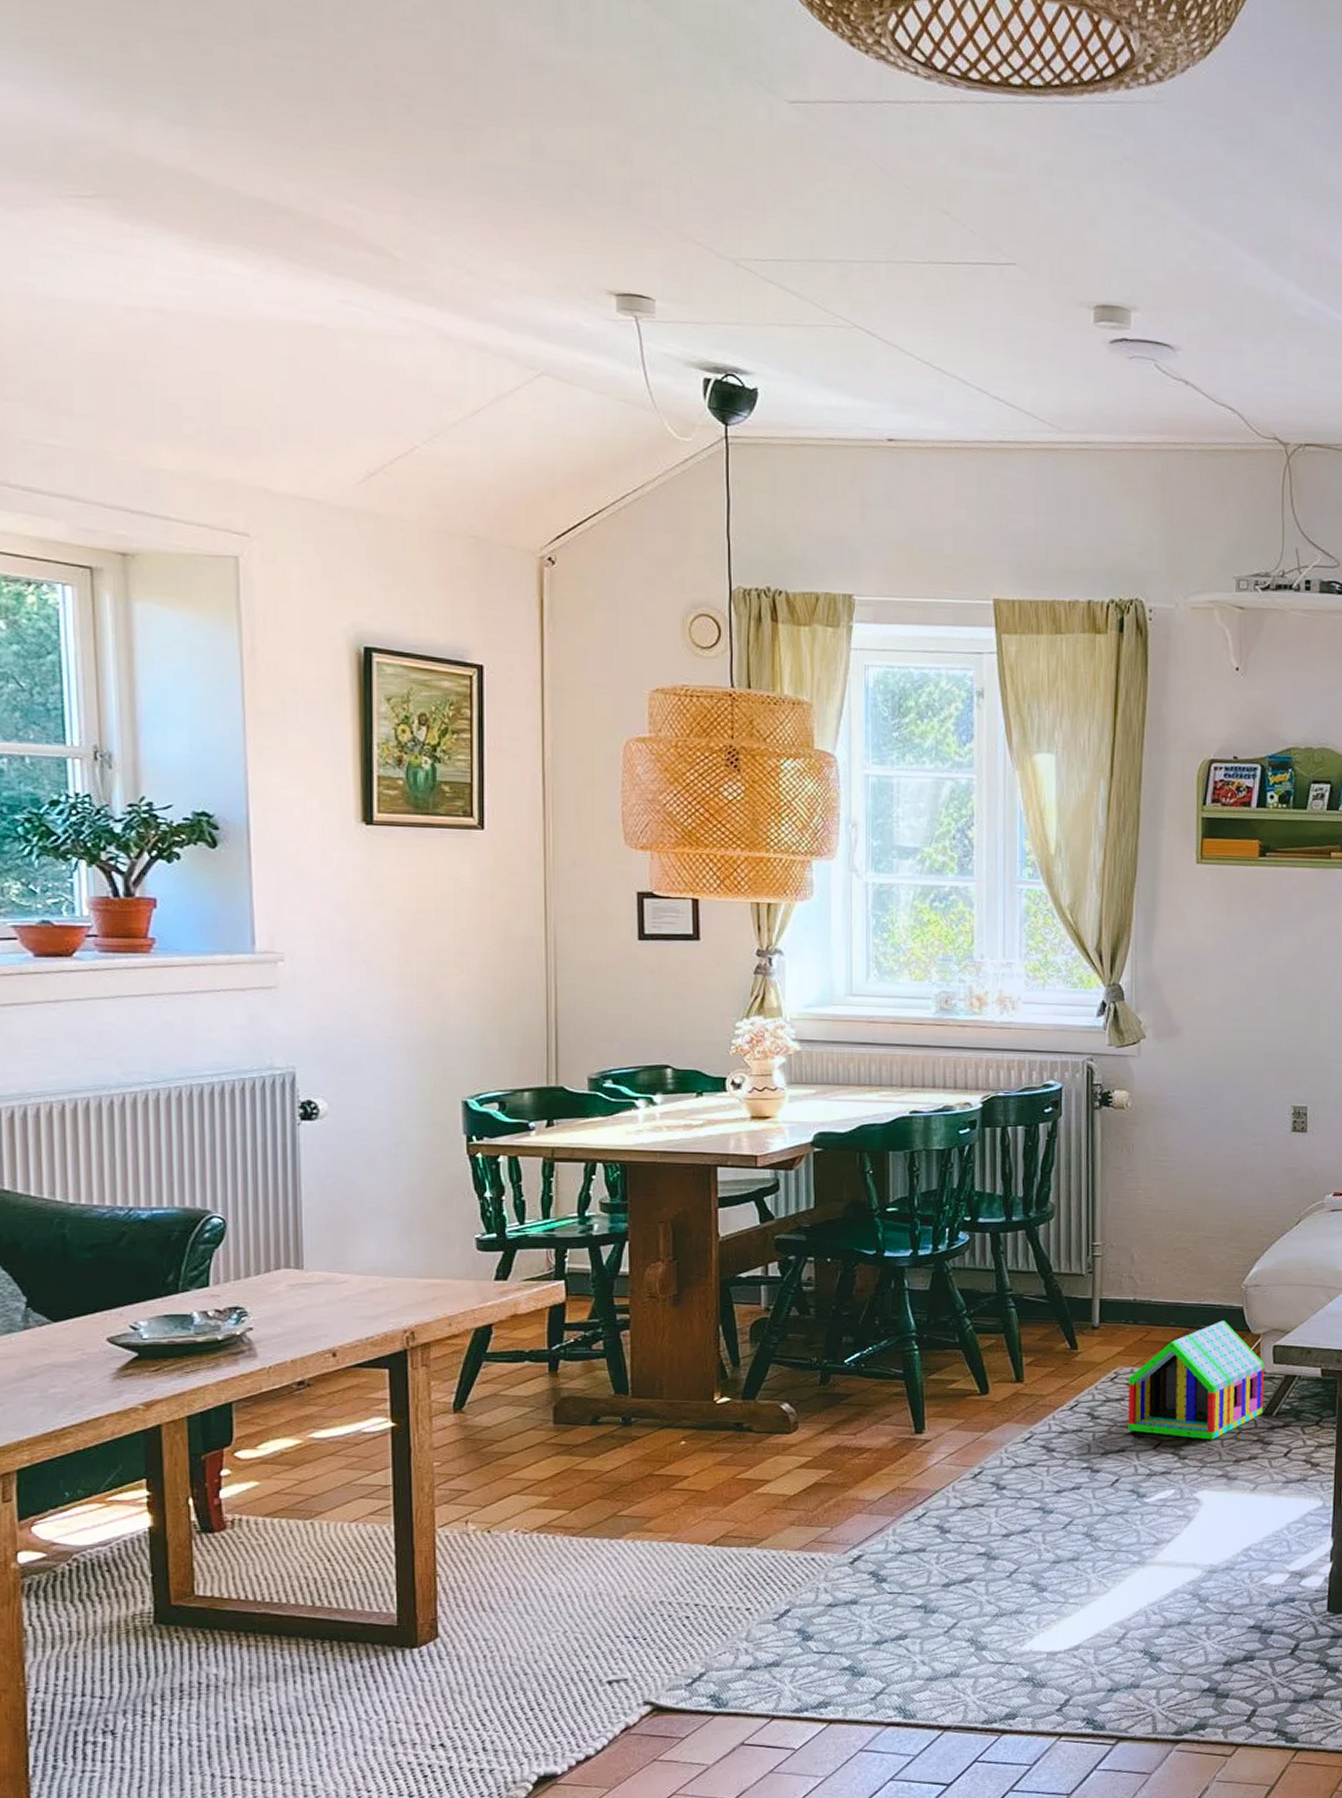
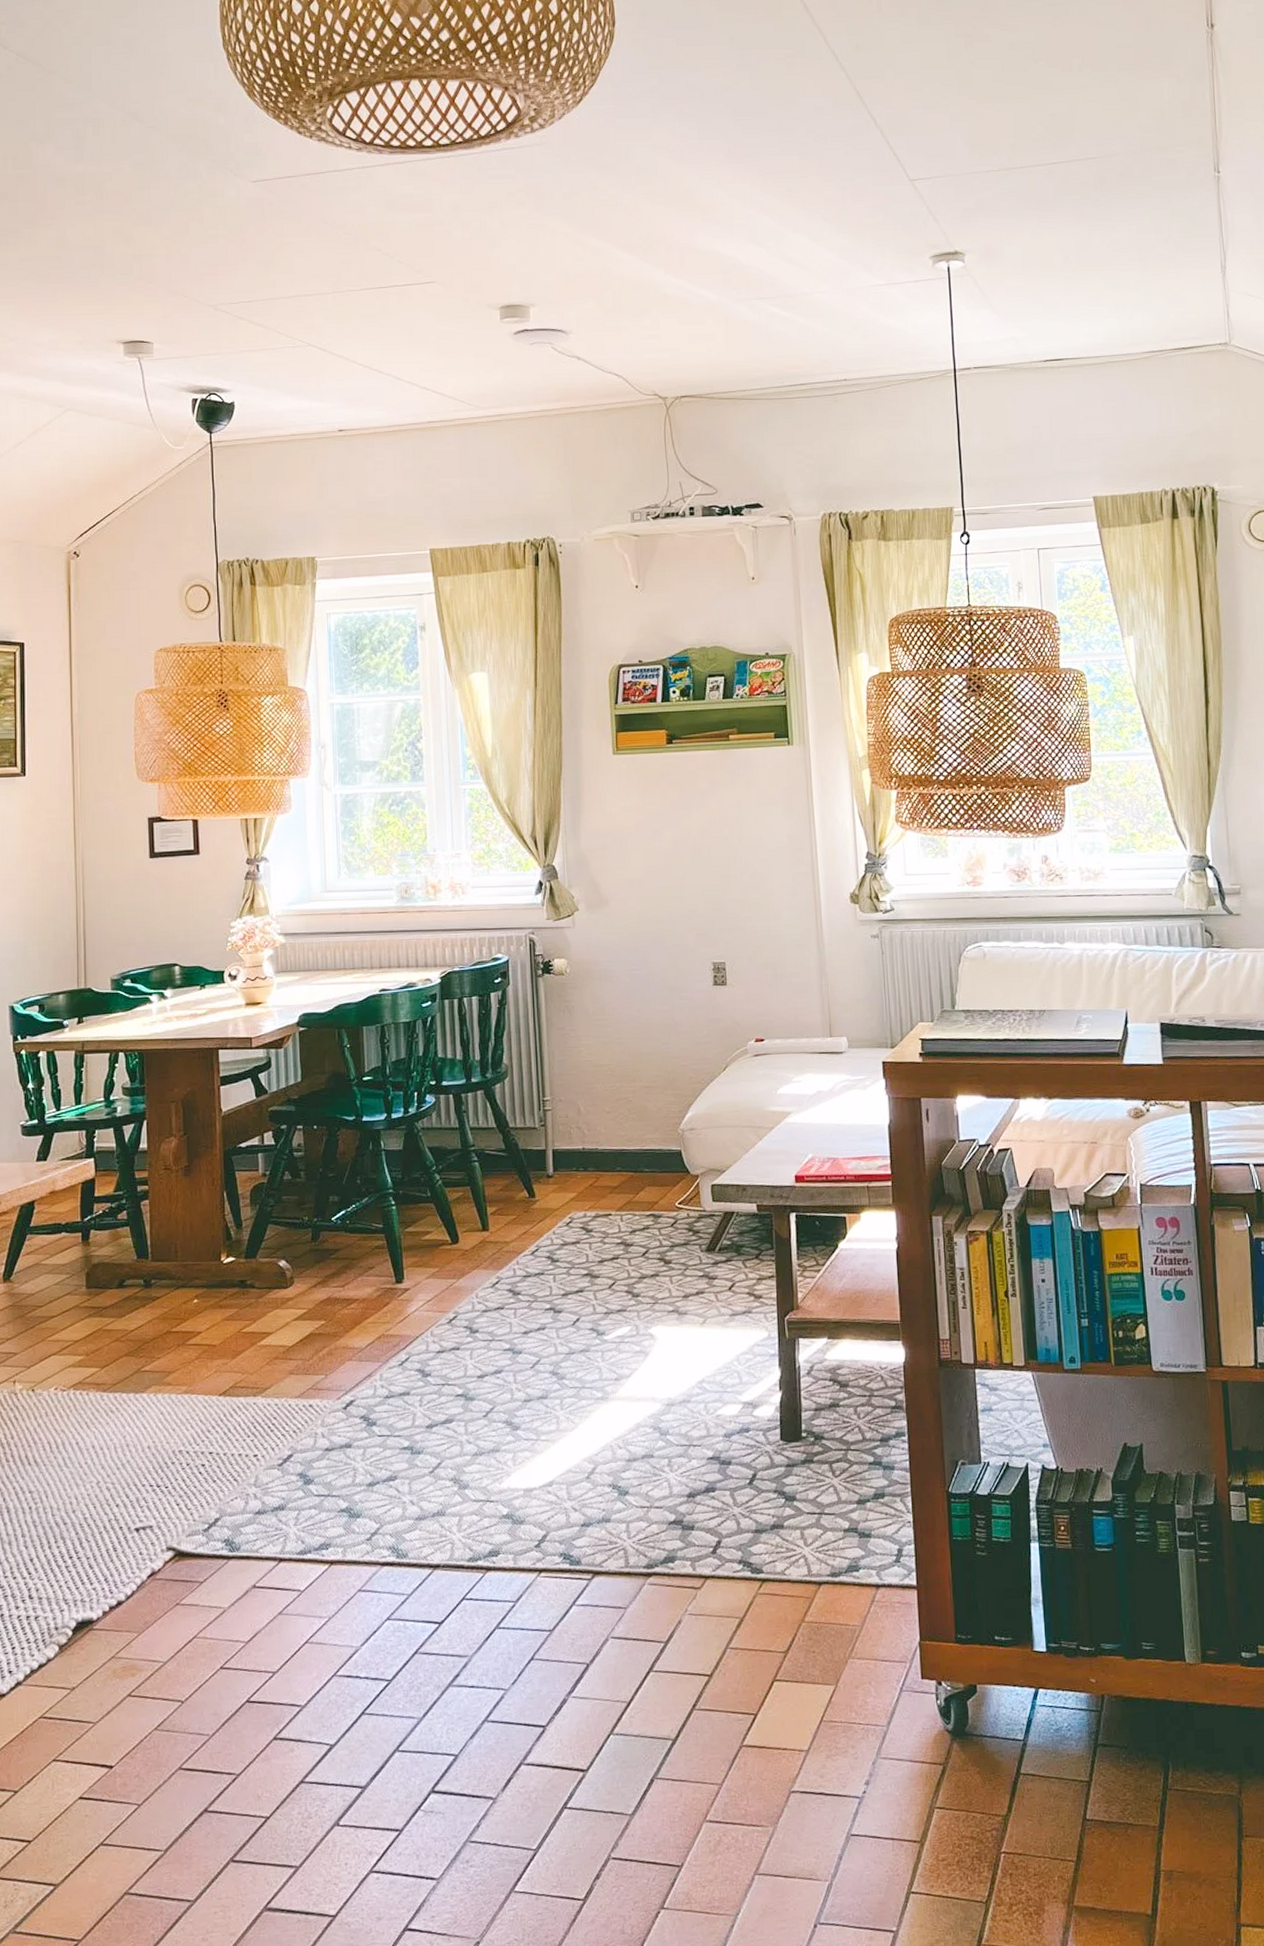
toy house: present [1128,1320,1264,1440] -> none [582,1163,707,1278]

